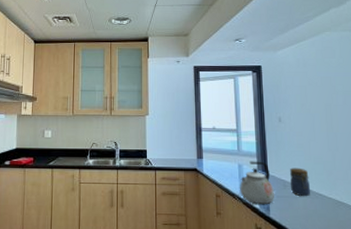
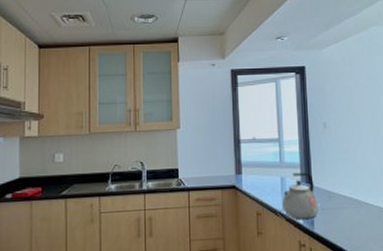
jar: present [290,167,311,197] -> none [335,176,357,207]

